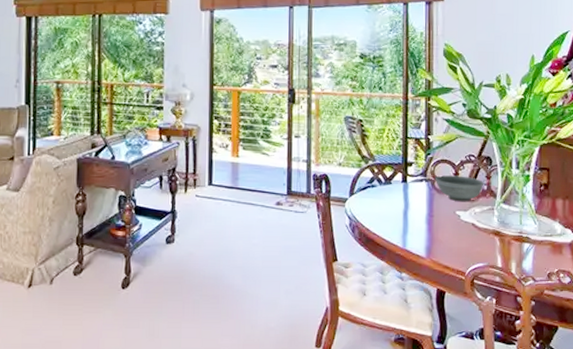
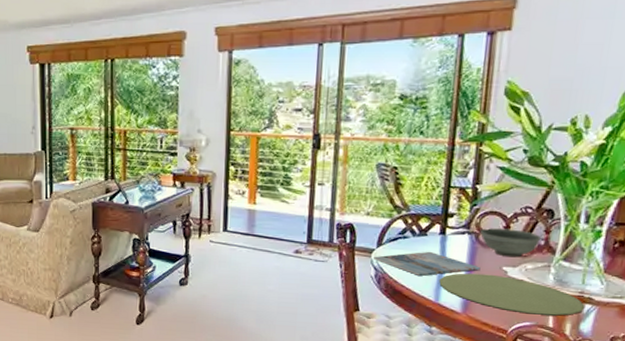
magazine: none [347,199,438,223] -> present [374,251,481,276]
placemat: none [405,218,525,256] -> present [439,273,585,316]

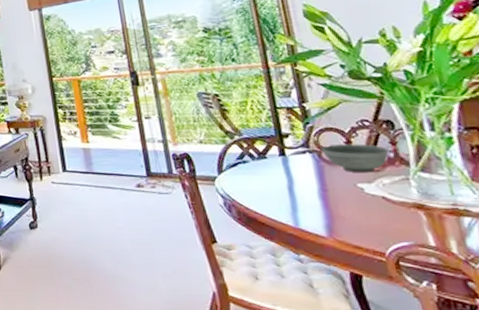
magazine: present [374,251,481,276] -> none [218,174,334,200]
placemat: present [439,273,585,316] -> none [293,193,465,233]

